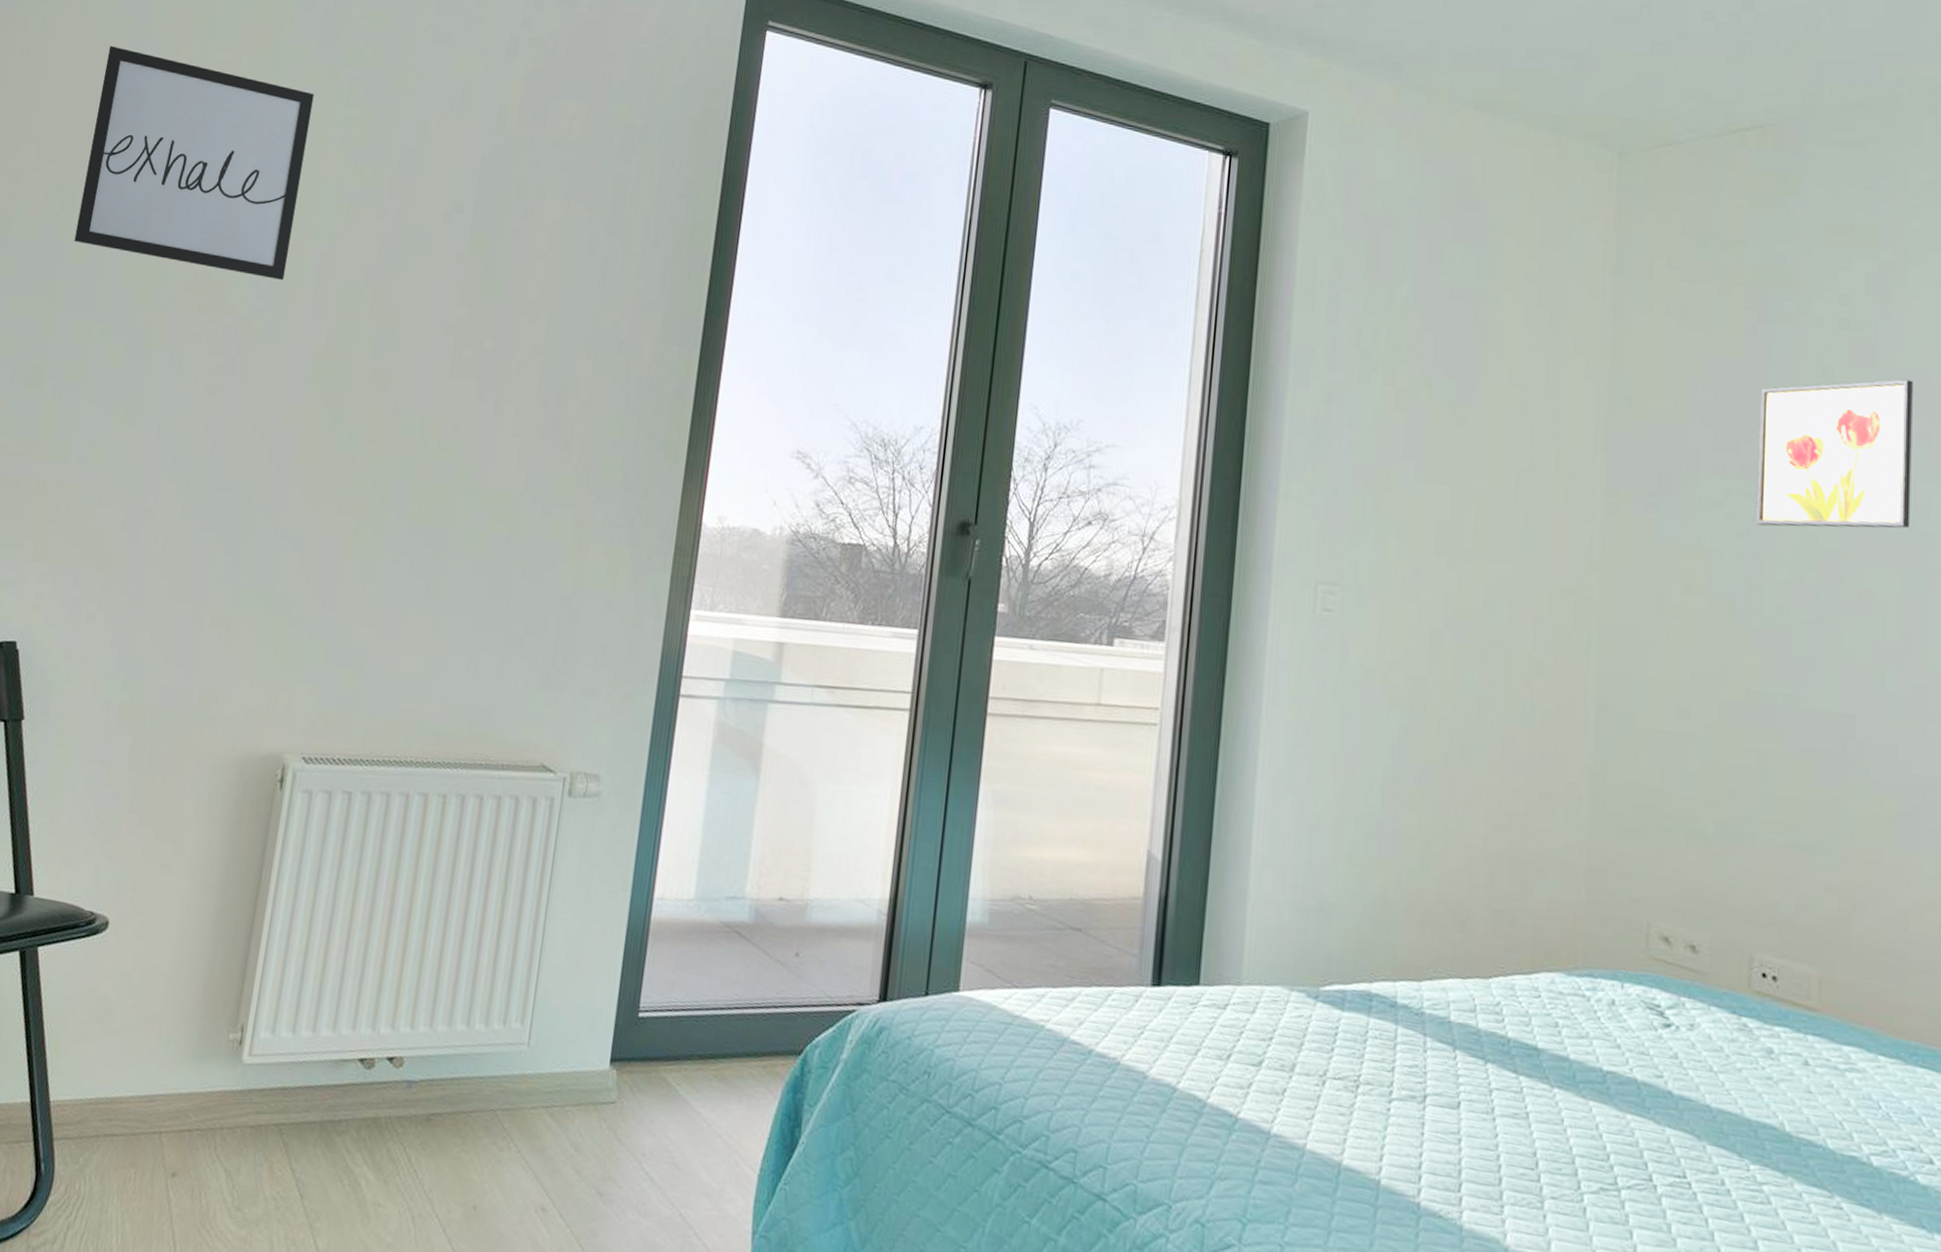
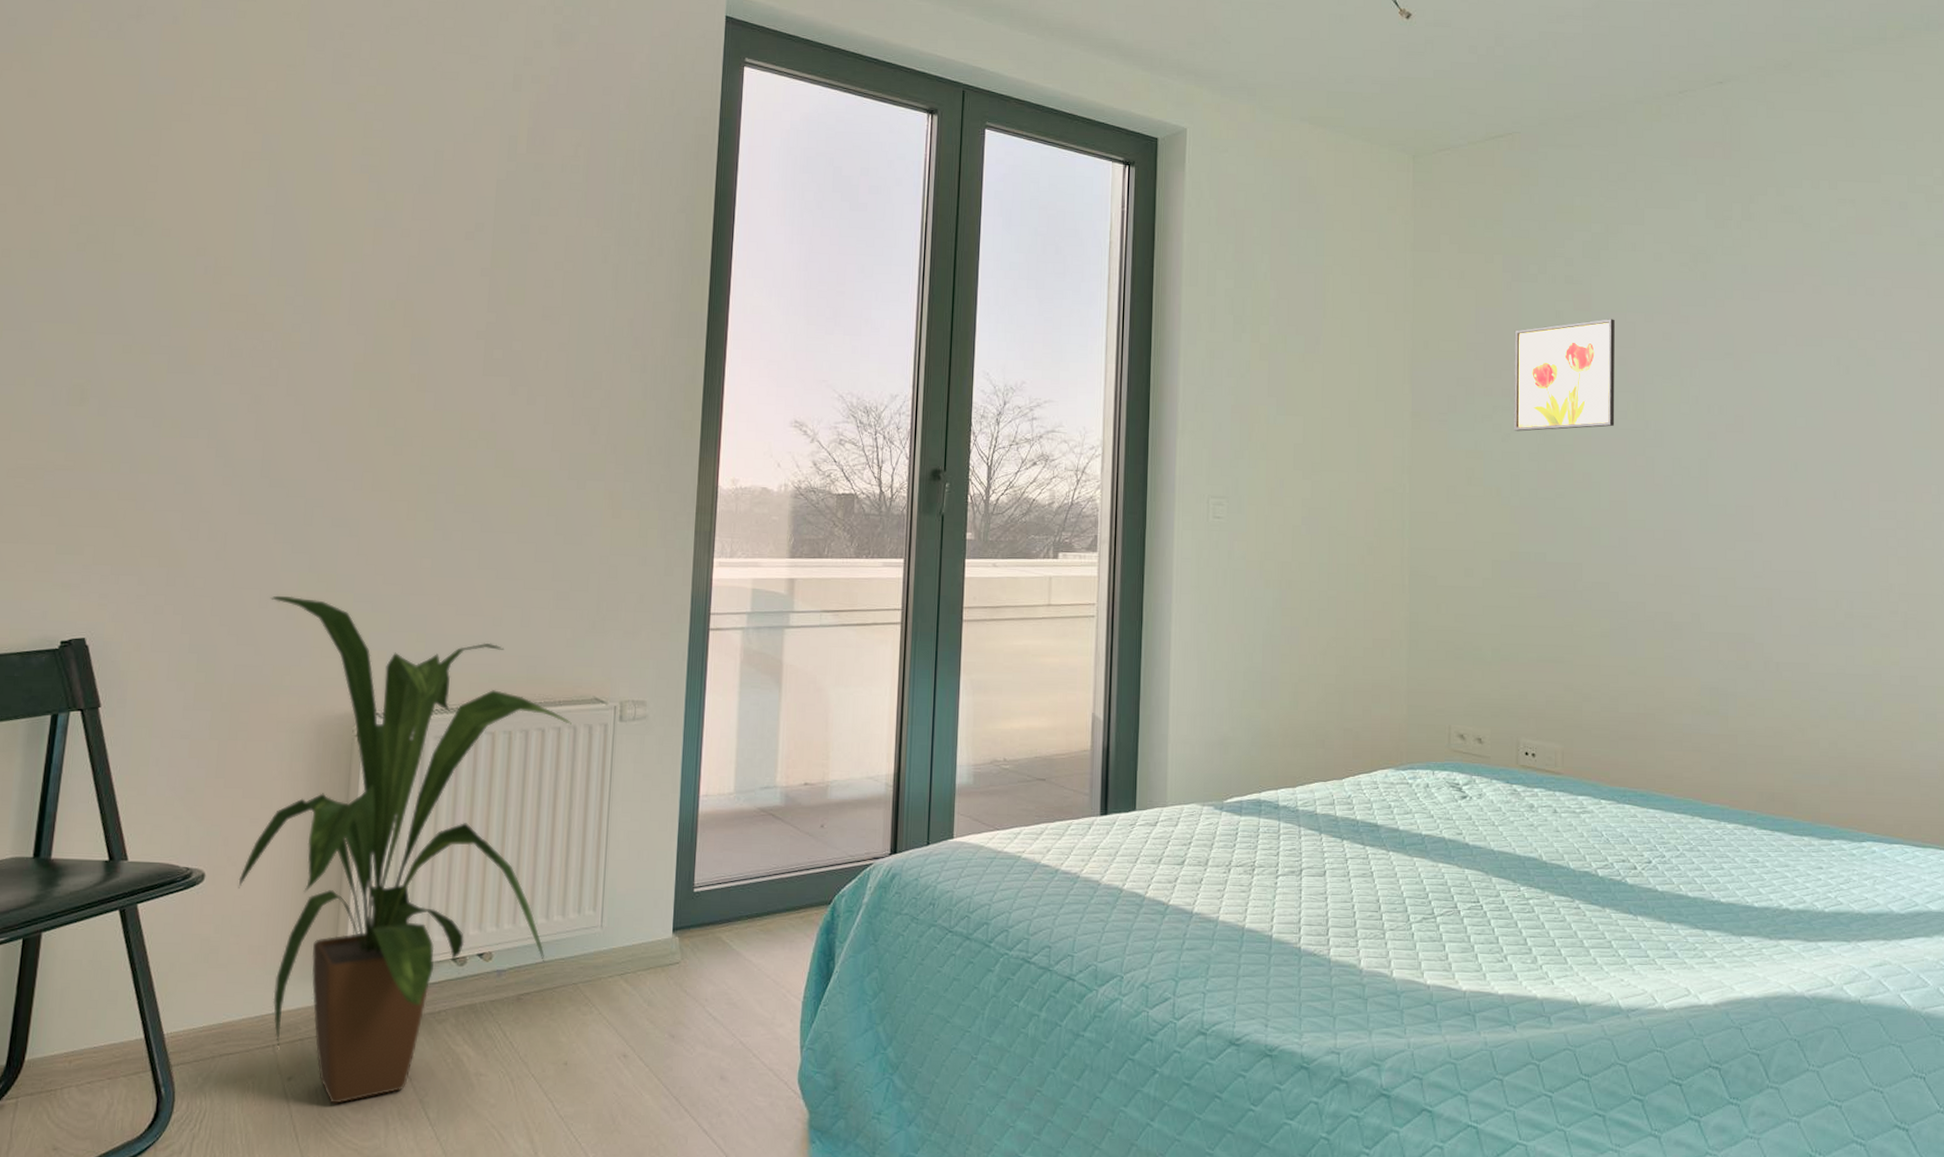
wall art: present [74,45,314,280] -> none [103,85,332,297]
house plant: none [141,611,514,1214] -> present [238,595,572,1104]

